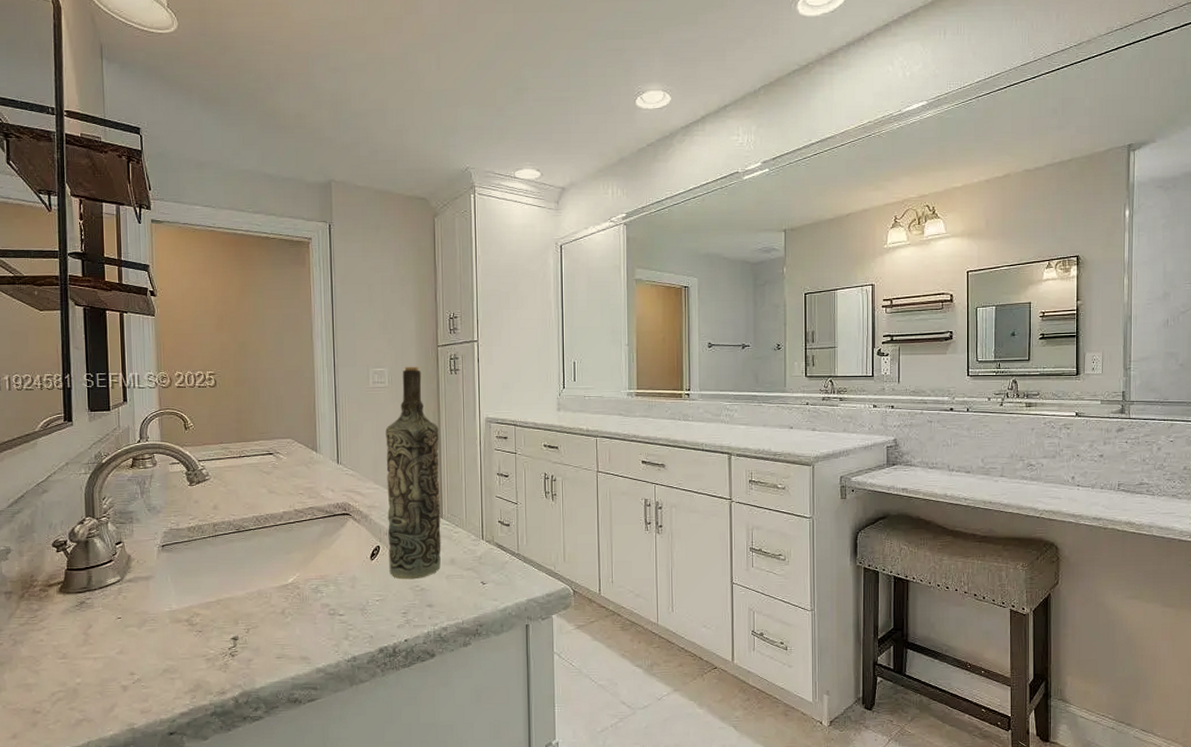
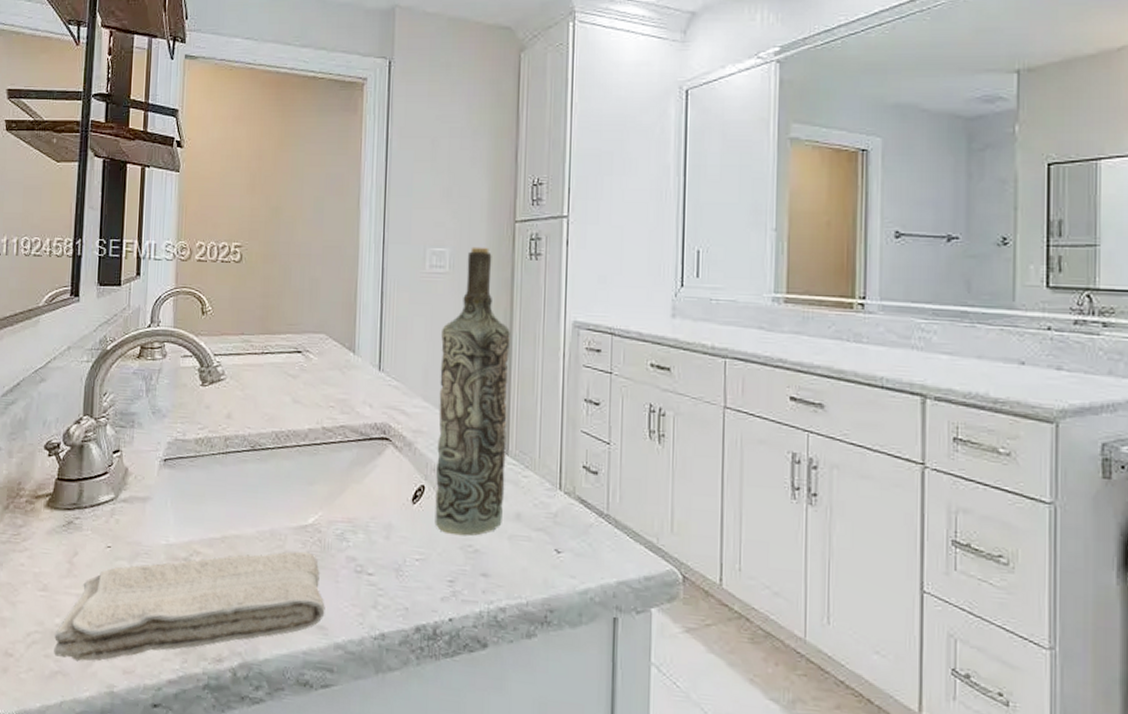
washcloth: none [77,604,307,710] -> present [54,551,325,662]

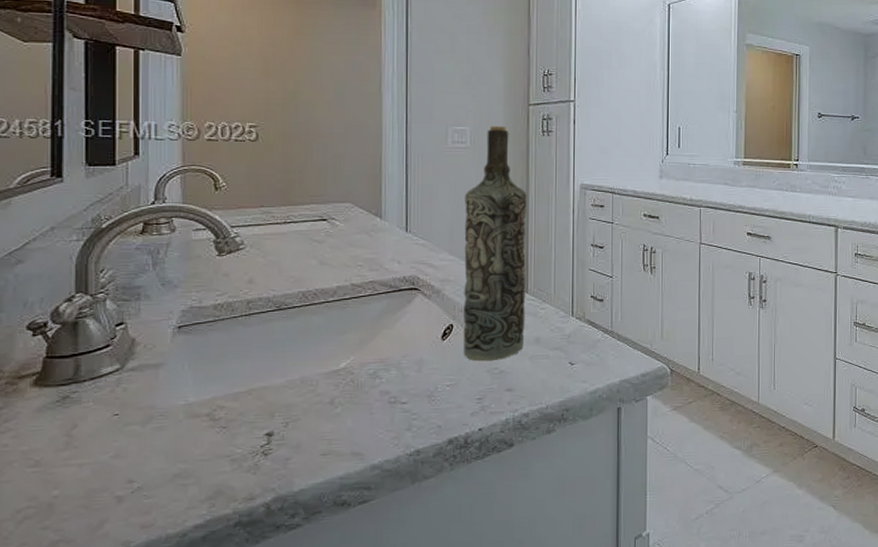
washcloth: present [54,551,325,662] -> none [53,392,360,527]

